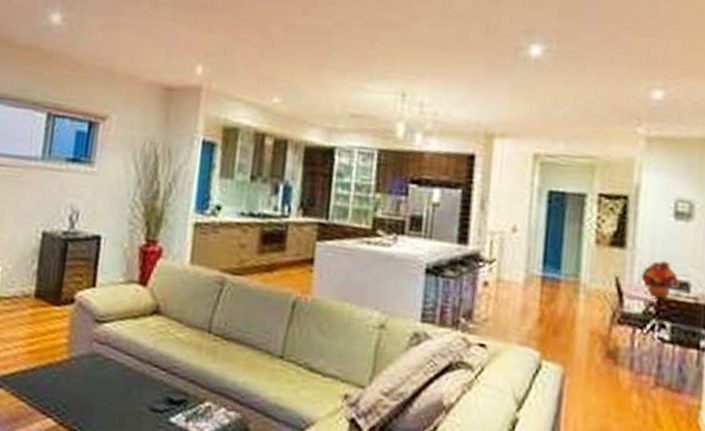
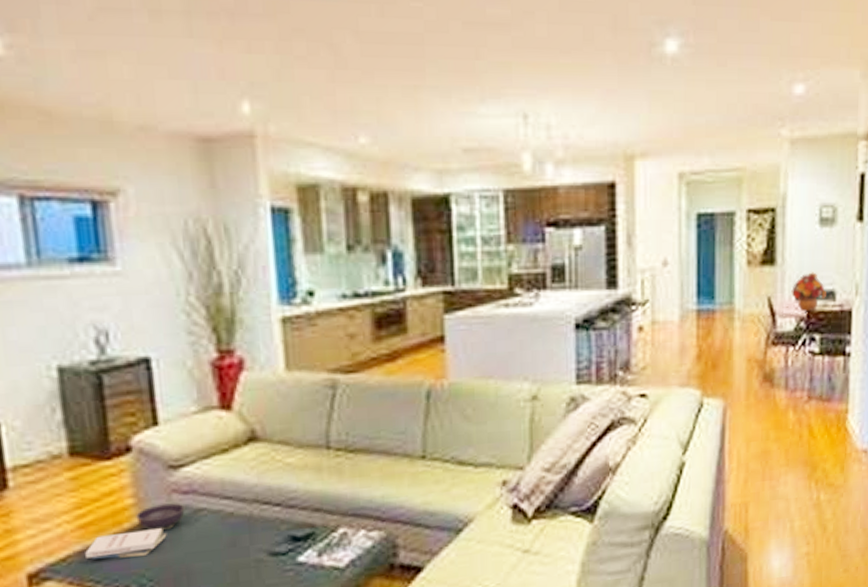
books: none [27,362,83,387] -> present [85,528,167,559]
bowl: none [65,347,100,370] -> present [136,503,185,531]

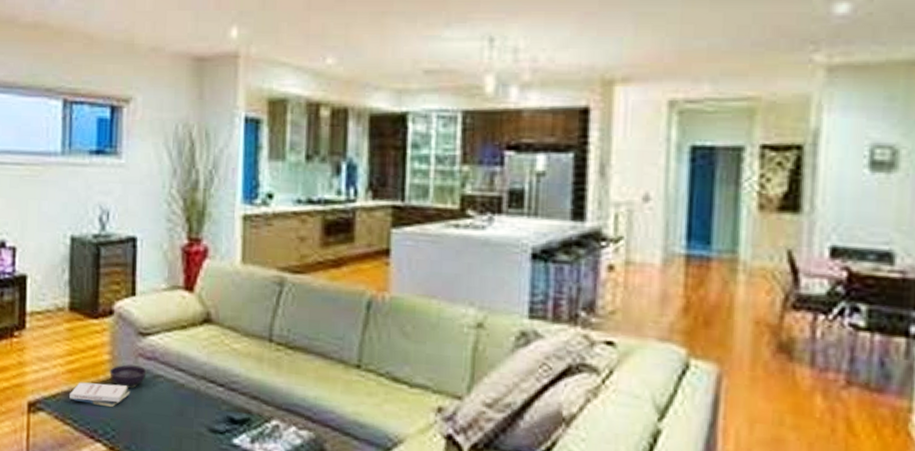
flower arrangement: present [791,272,826,312] -> none [823,226,879,275]

